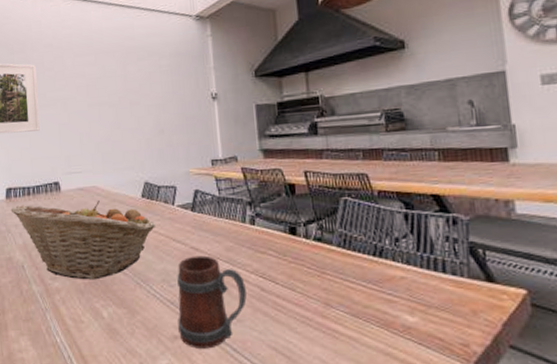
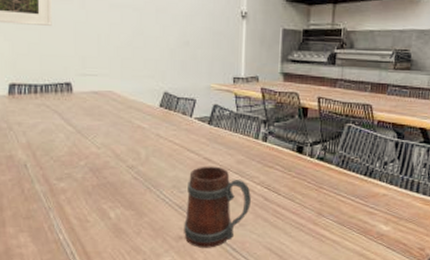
fruit basket: present [10,201,157,280] -> none [13,103,172,183]

